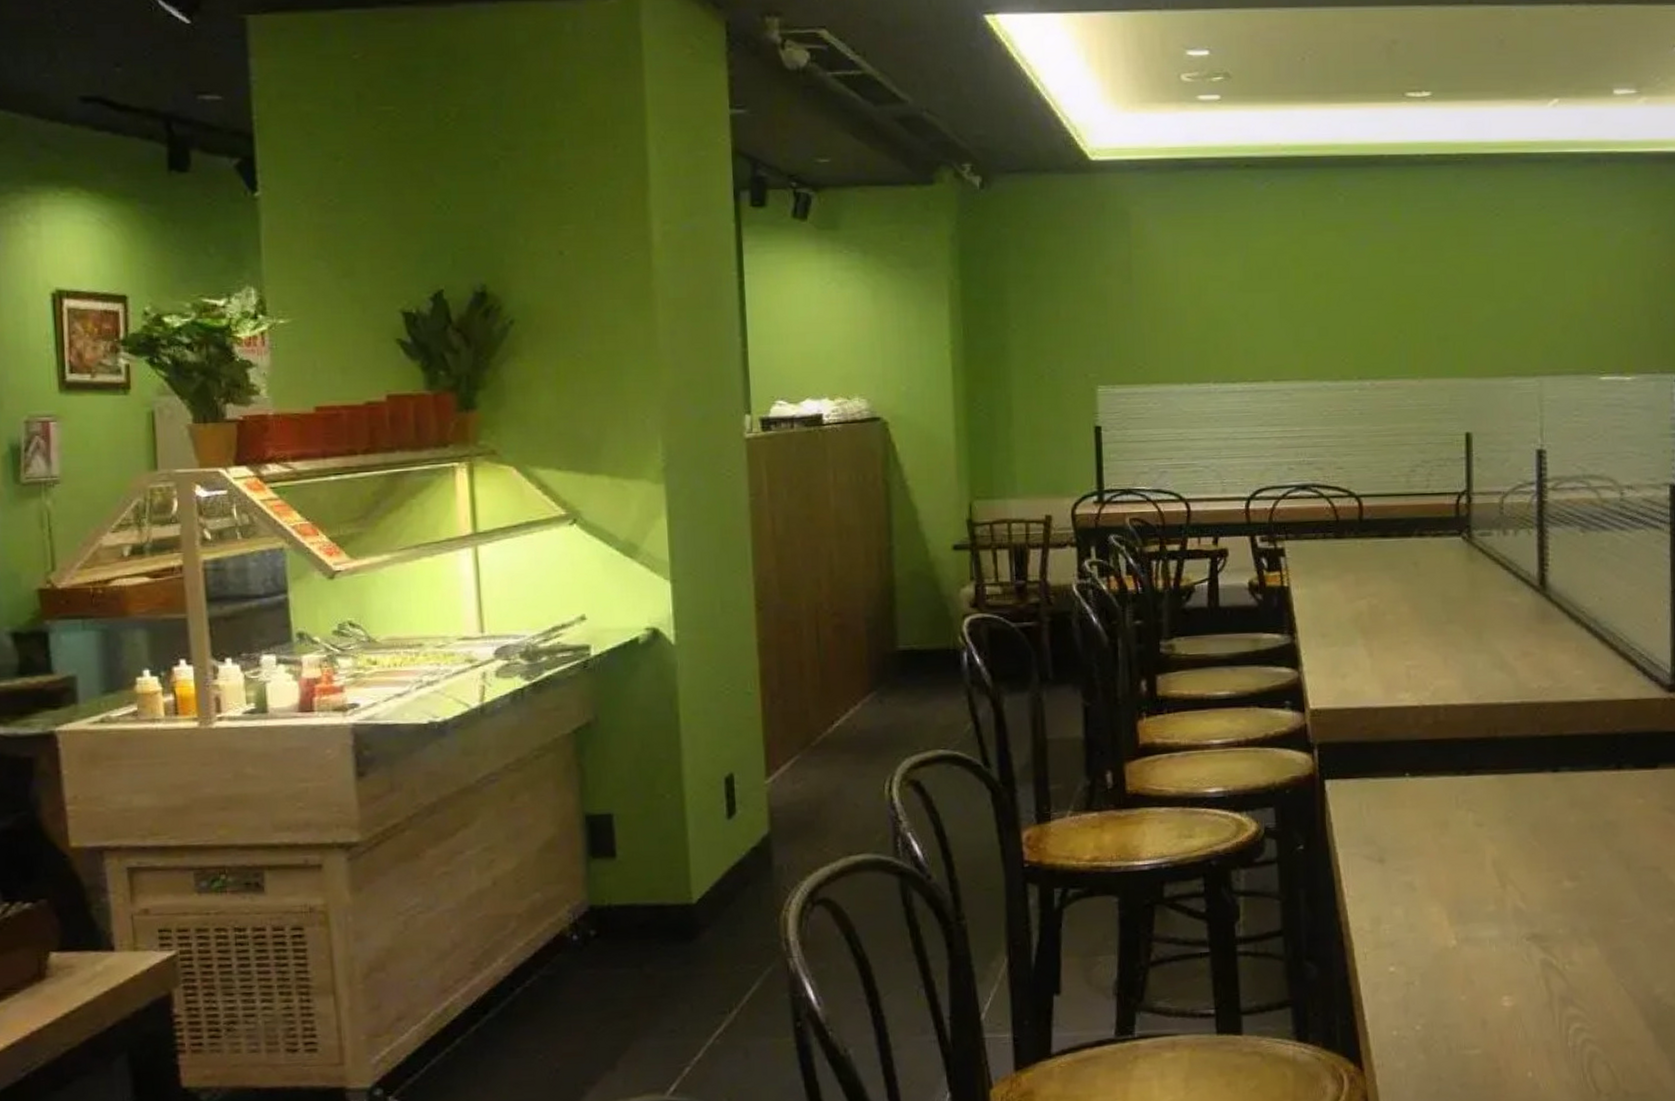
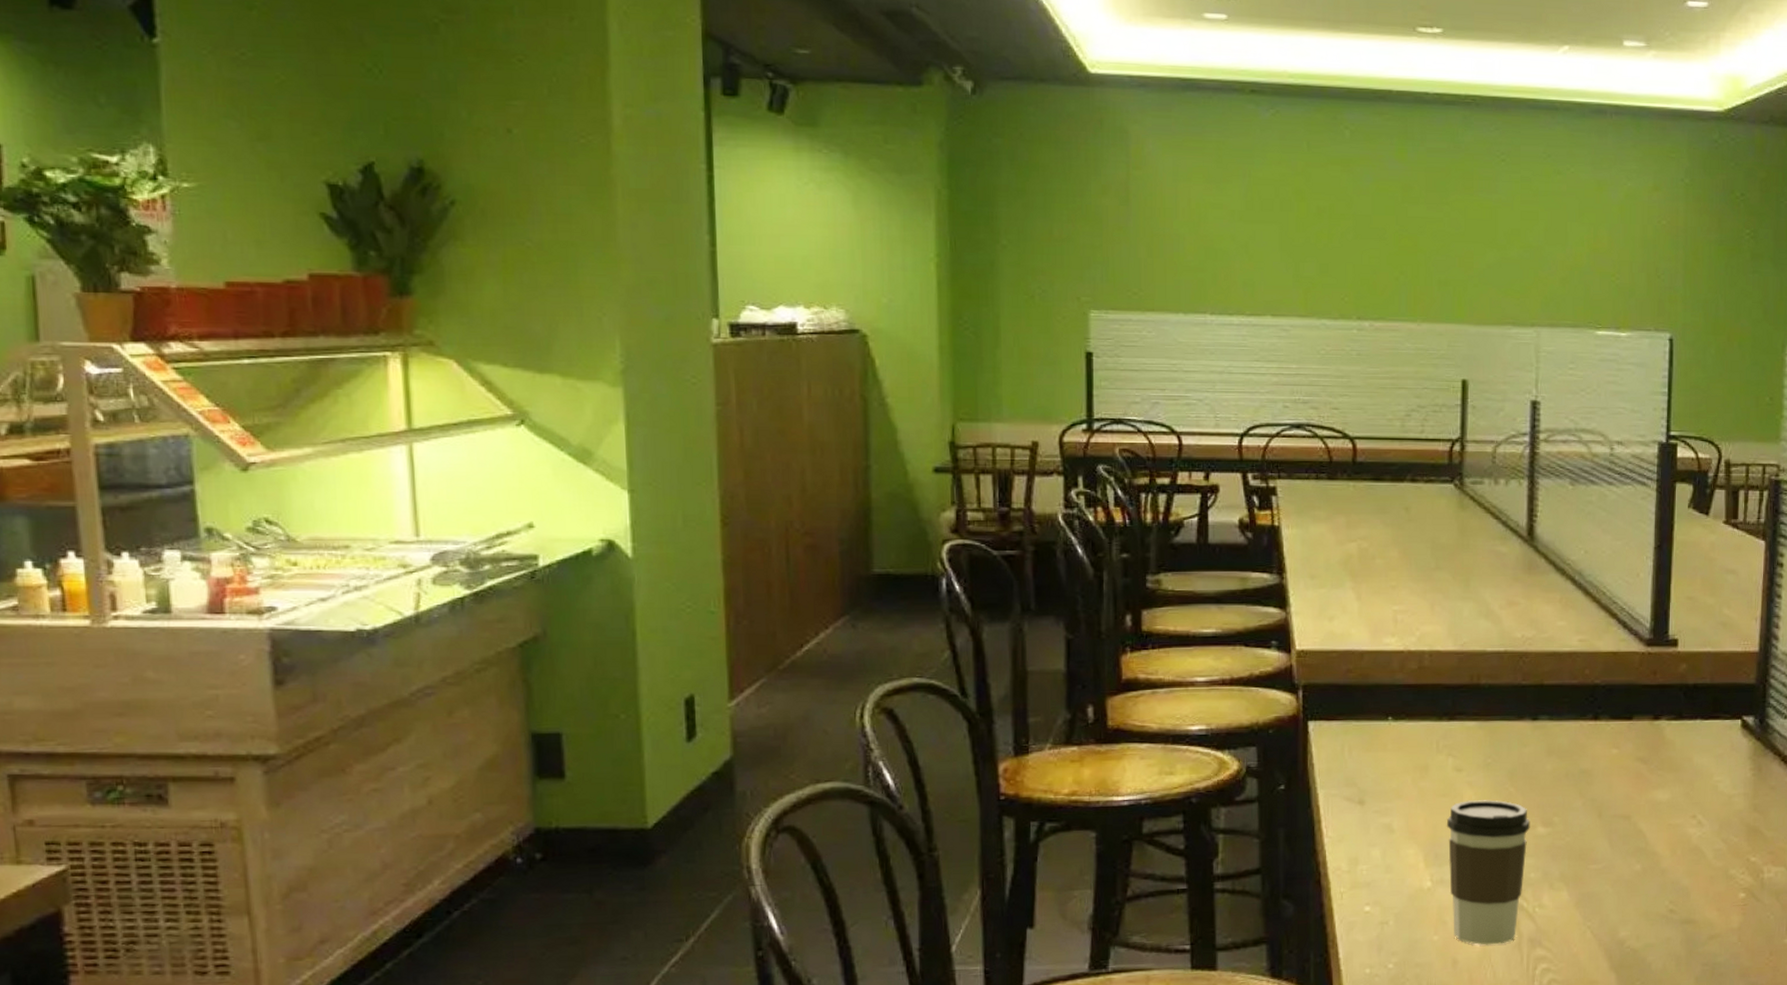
coffee cup: none [1469,854,1556,1005] -> present [1446,800,1530,946]

